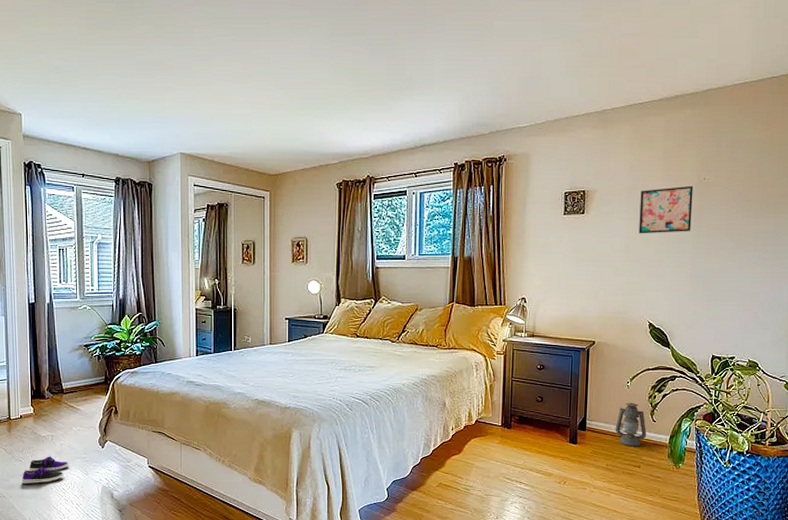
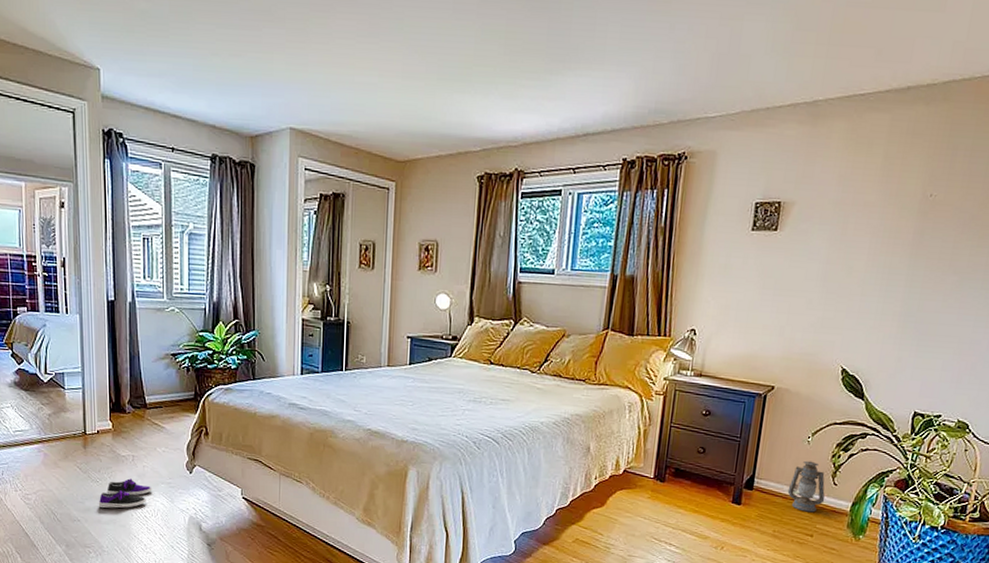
wall art: present [638,185,694,234] -> none [841,202,916,261]

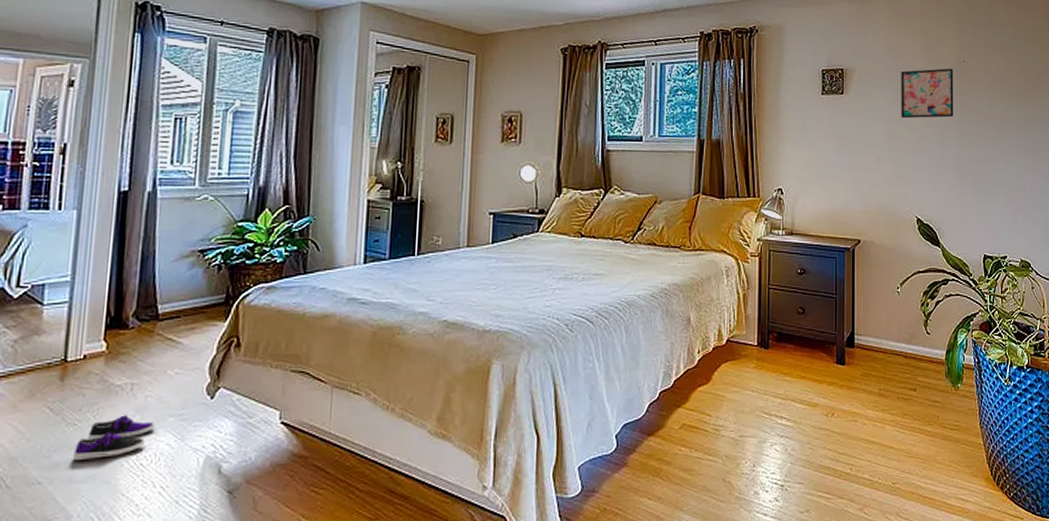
lantern: present [787,460,826,513] -> none [886,311,922,365]
wall art: none [841,202,916,261] -> present [901,68,954,119]

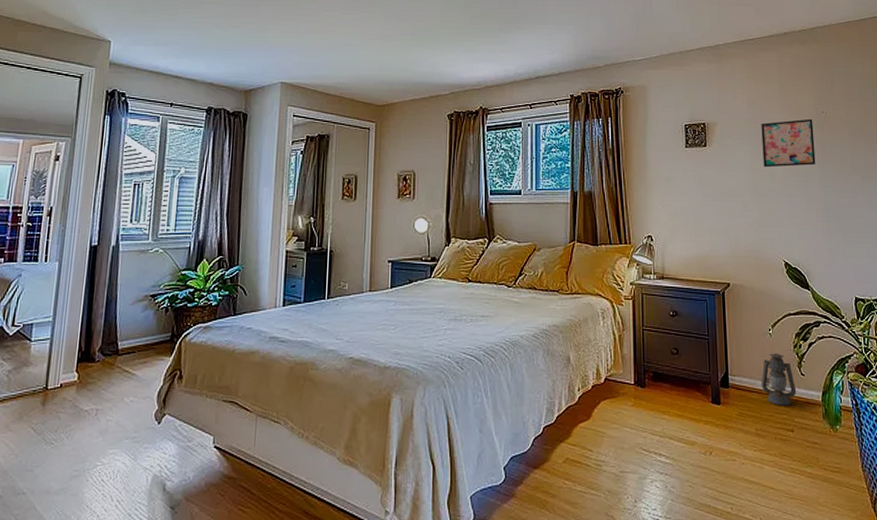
shoe: present [72,415,156,460] -> none [49,436,114,474]
lantern: none [886,311,922,365] -> present [761,353,797,406]

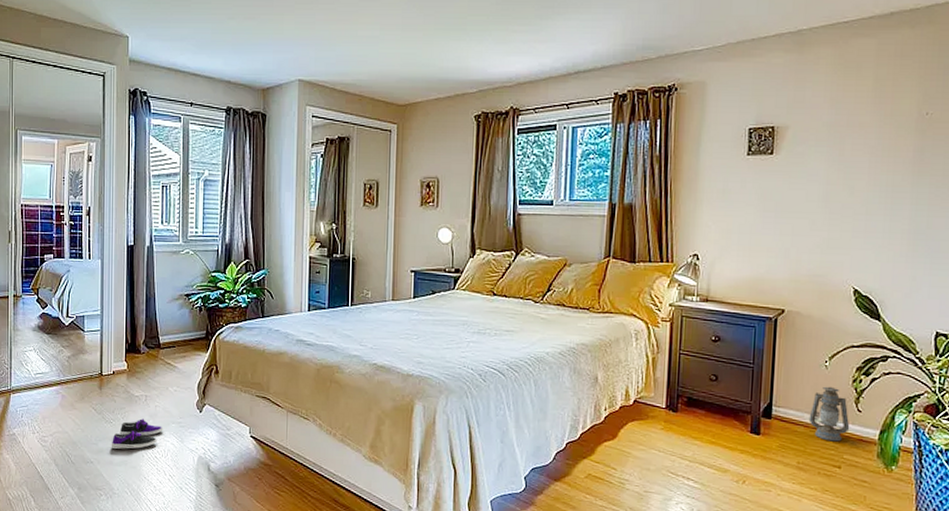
shoe: none [49,436,114,474] -> present [111,419,163,449]
wall art: present [761,118,816,168] -> none [841,121,913,180]

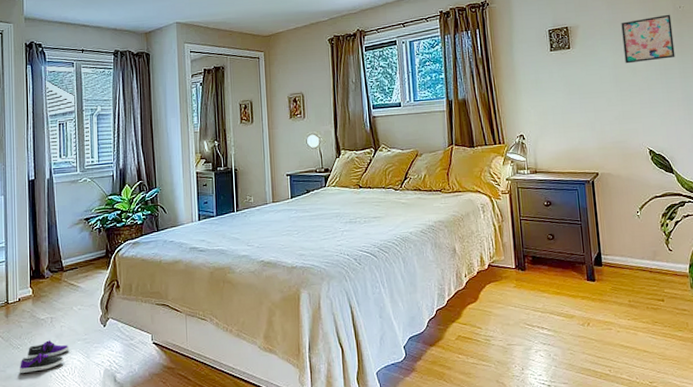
lantern: present [809,386,850,442] -> none [631,232,666,279]
wall art: none [841,121,913,180] -> present [621,14,675,64]

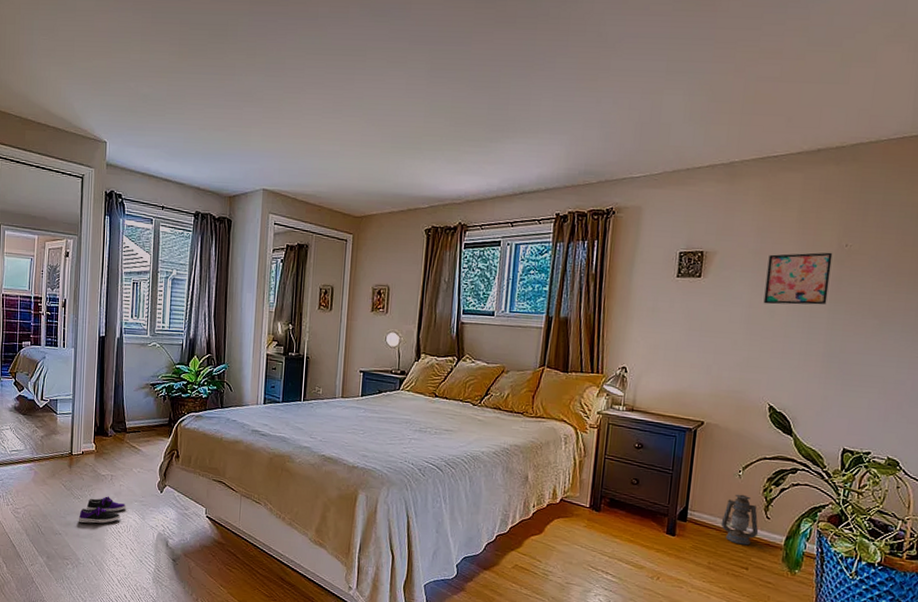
lantern: none [631,232,666,279] -> present [721,494,759,546]

